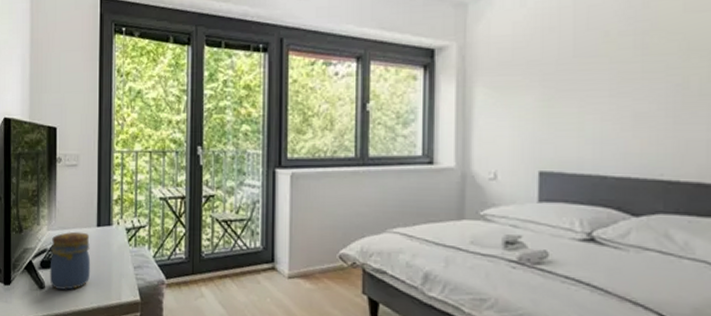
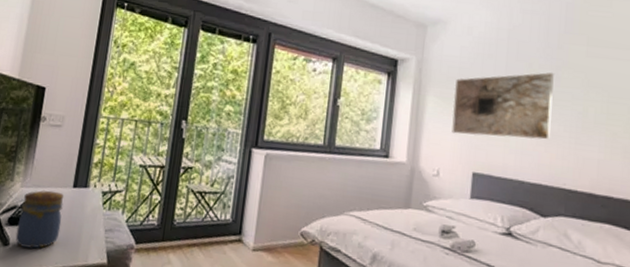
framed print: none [507,39,639,128] -> present [452,72,554,140]

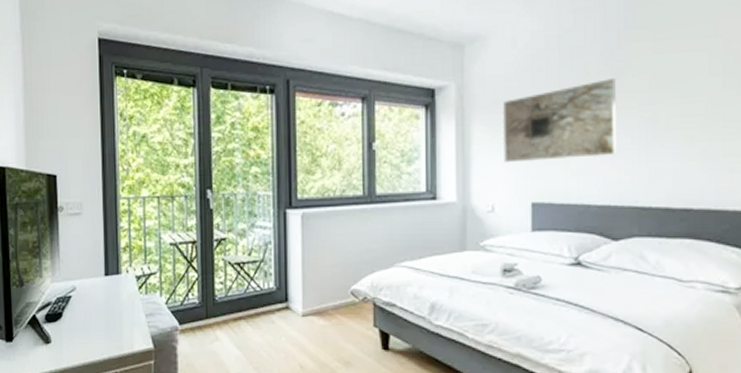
jar: present [15,190,64,249] -> none [55,282,100,343]

